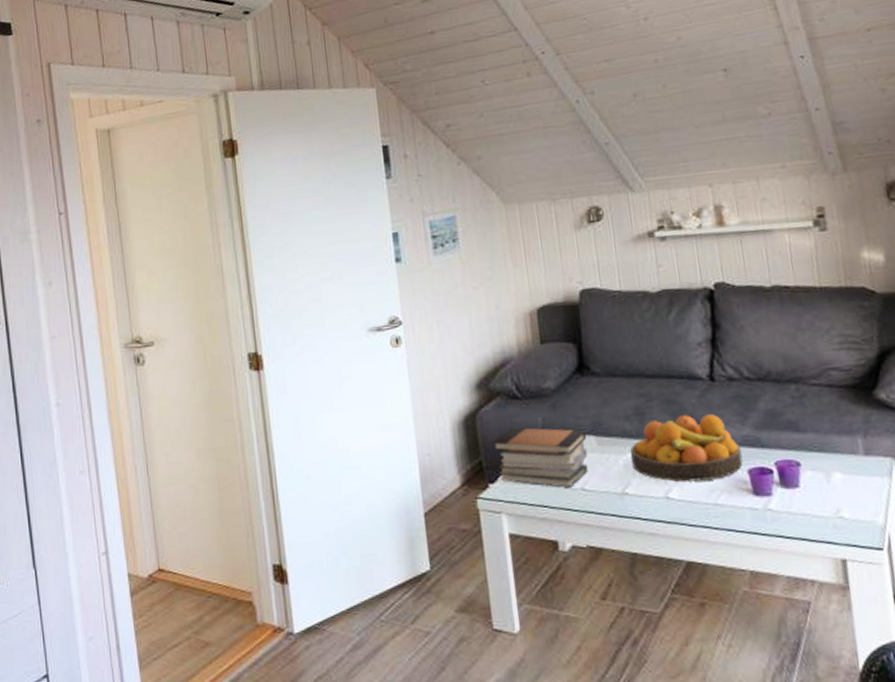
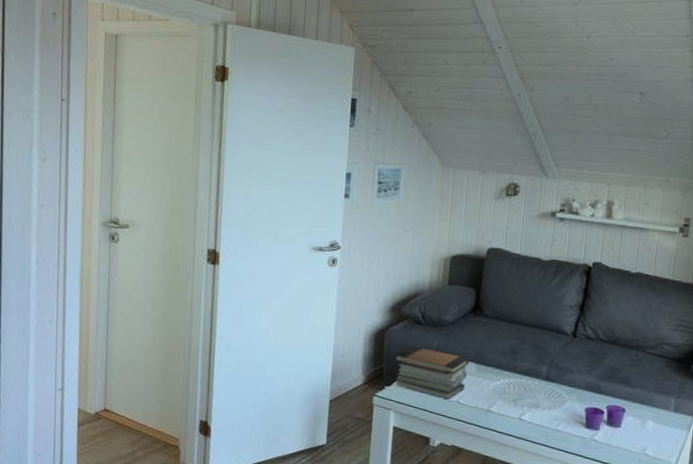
fruit bowl: present [630,414,743,483] -> none [499,359,584,412]

